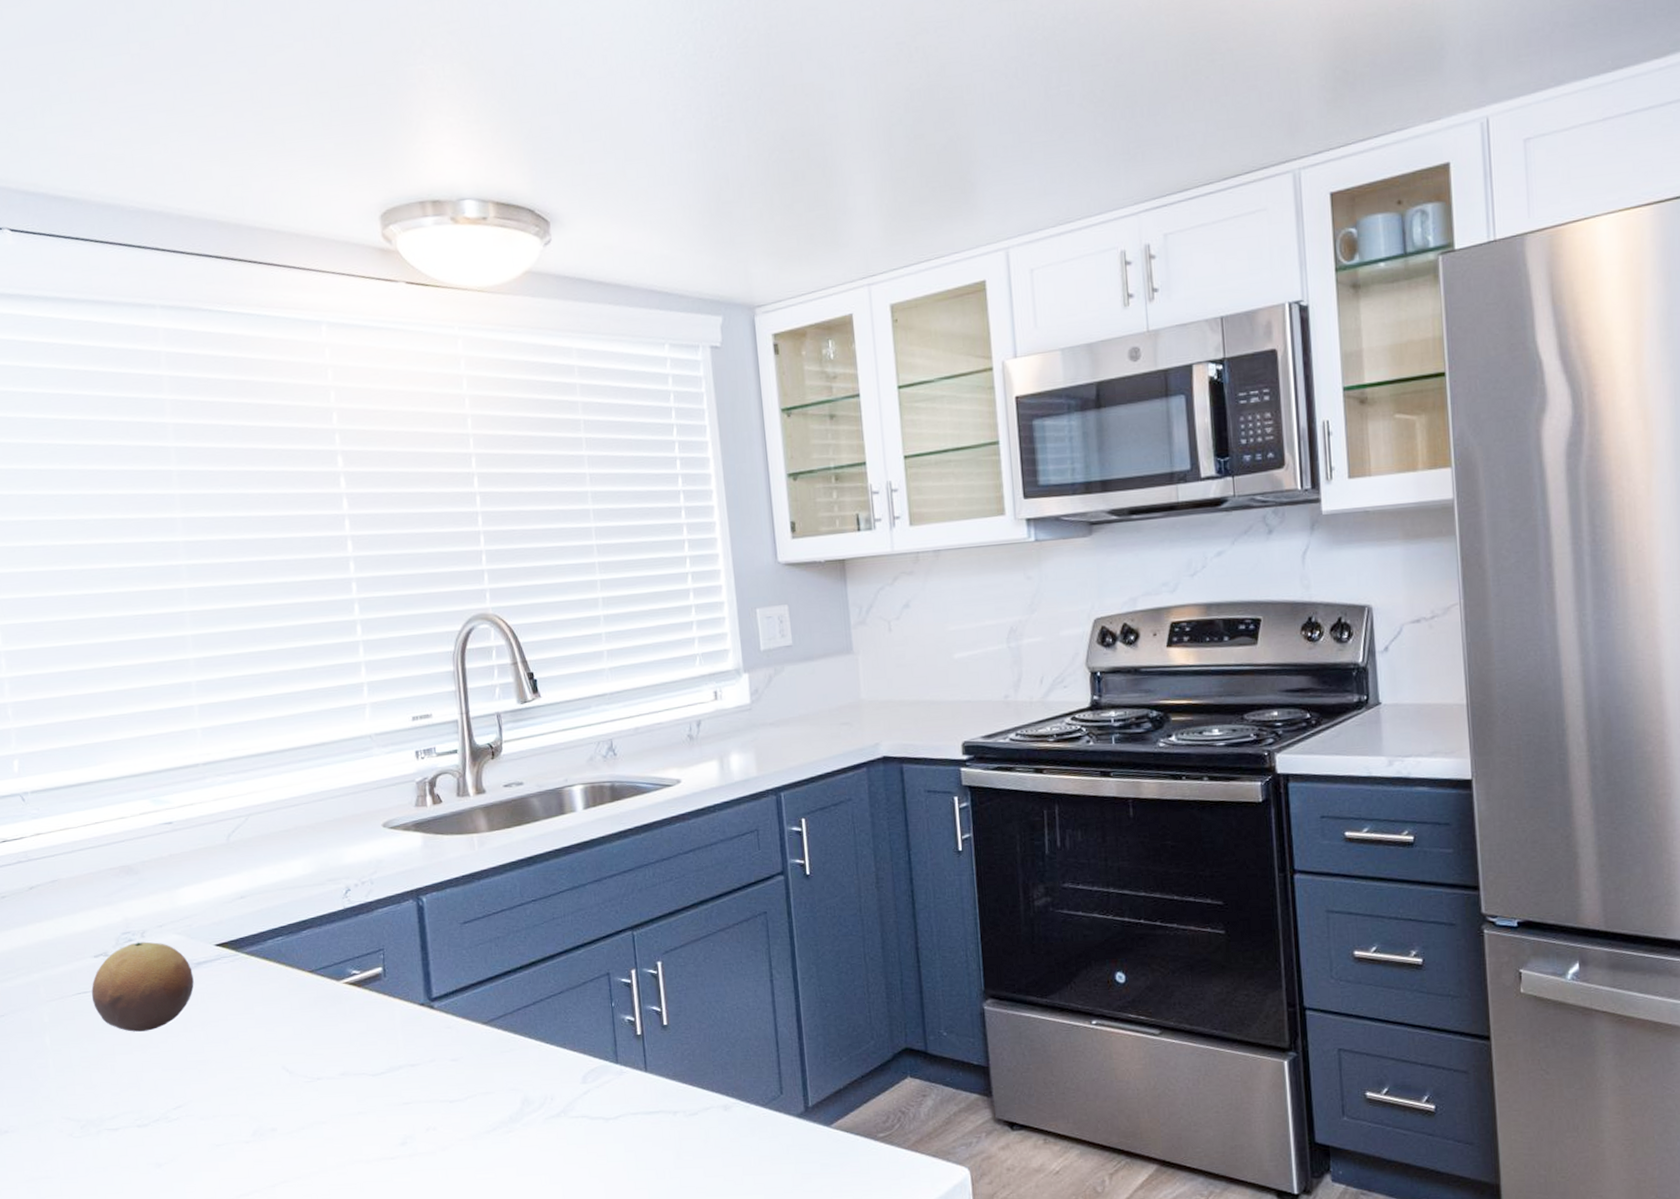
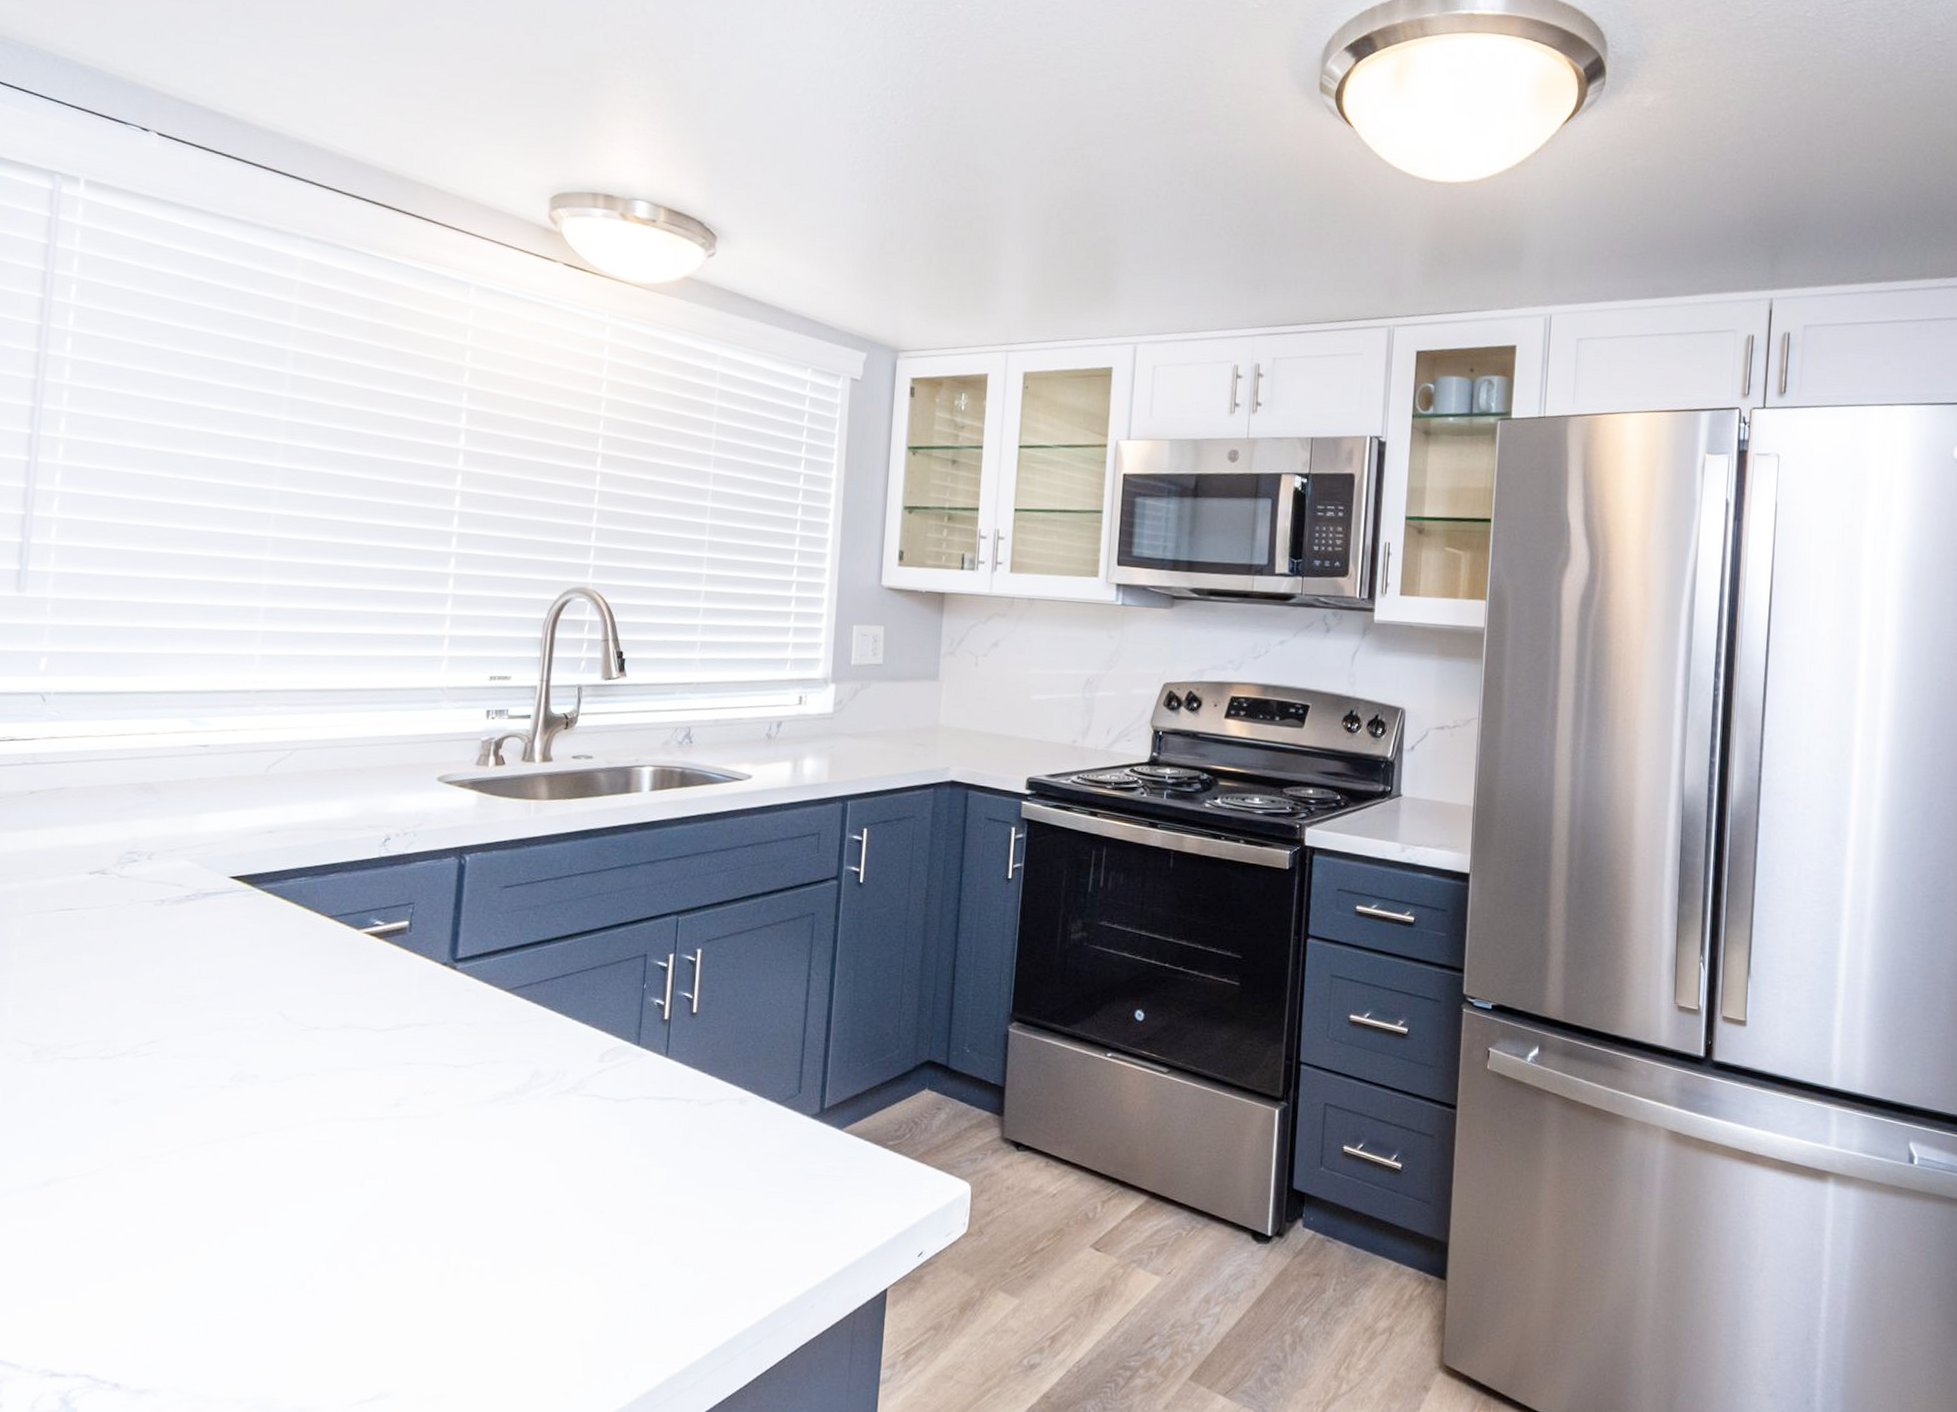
fruit: present [91,941,194,1032] -> none [77,864,199,958]

